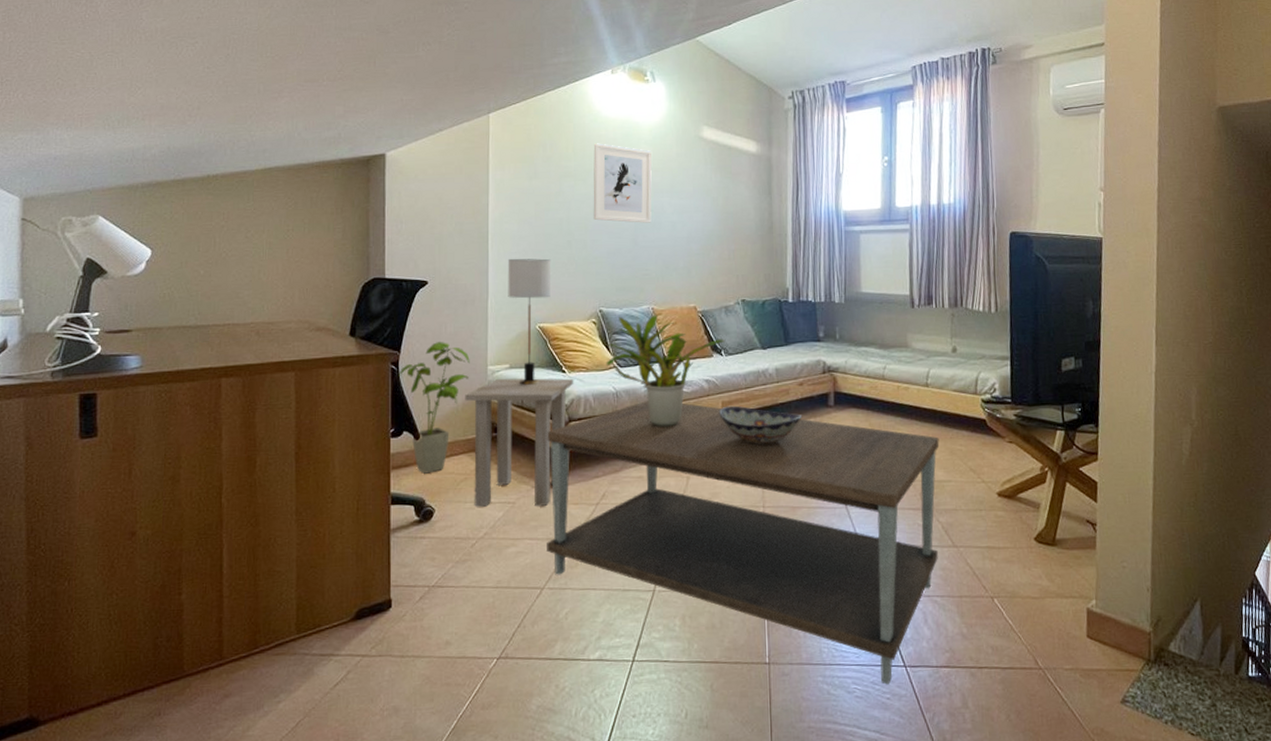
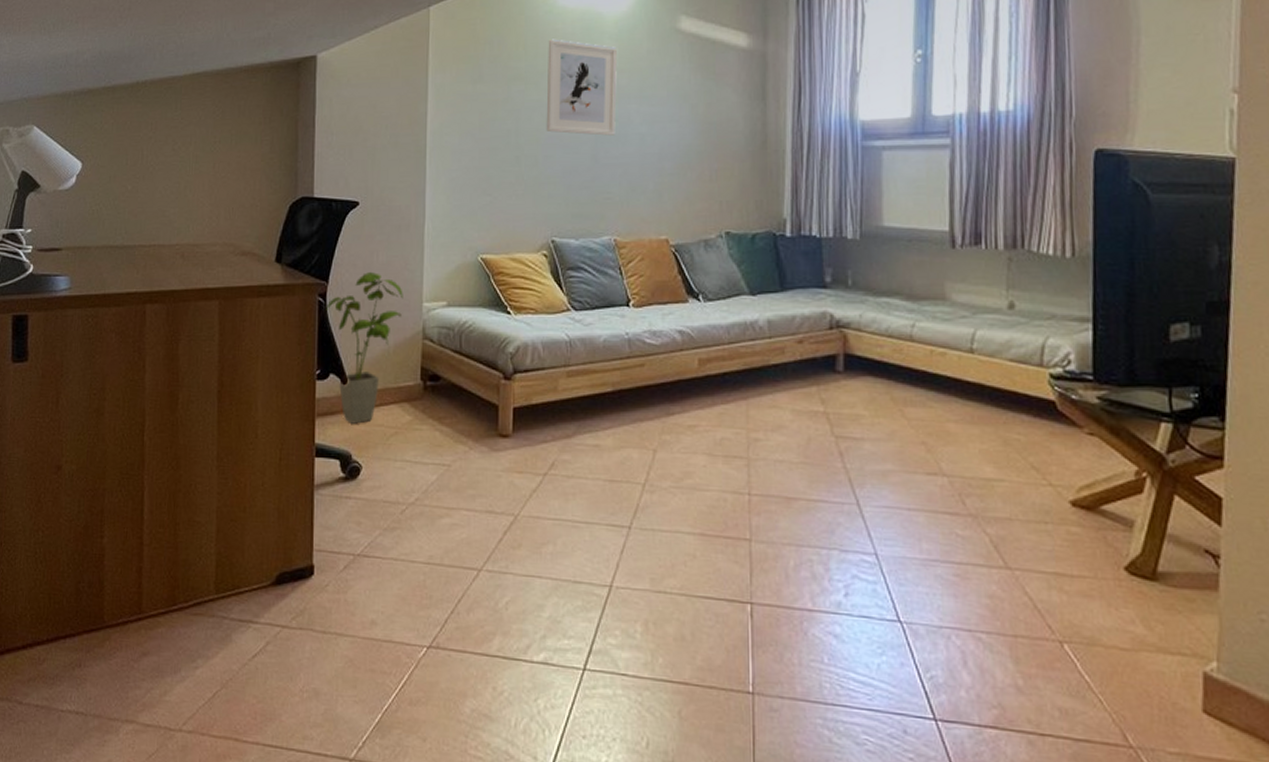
side table: present [465,378,574,507] -> none [397,317,521,472]
table lamp: present [507,258,551,385] -> none [447,176,497,327]
coffee table: present [547,401,940,685] -> none [486,353,988,741]
potted plant: present [606,315,725,427] -> none [558,248,703,387]
decorative bowl: present [719,405,803,445] -> none [695,364,802,417]

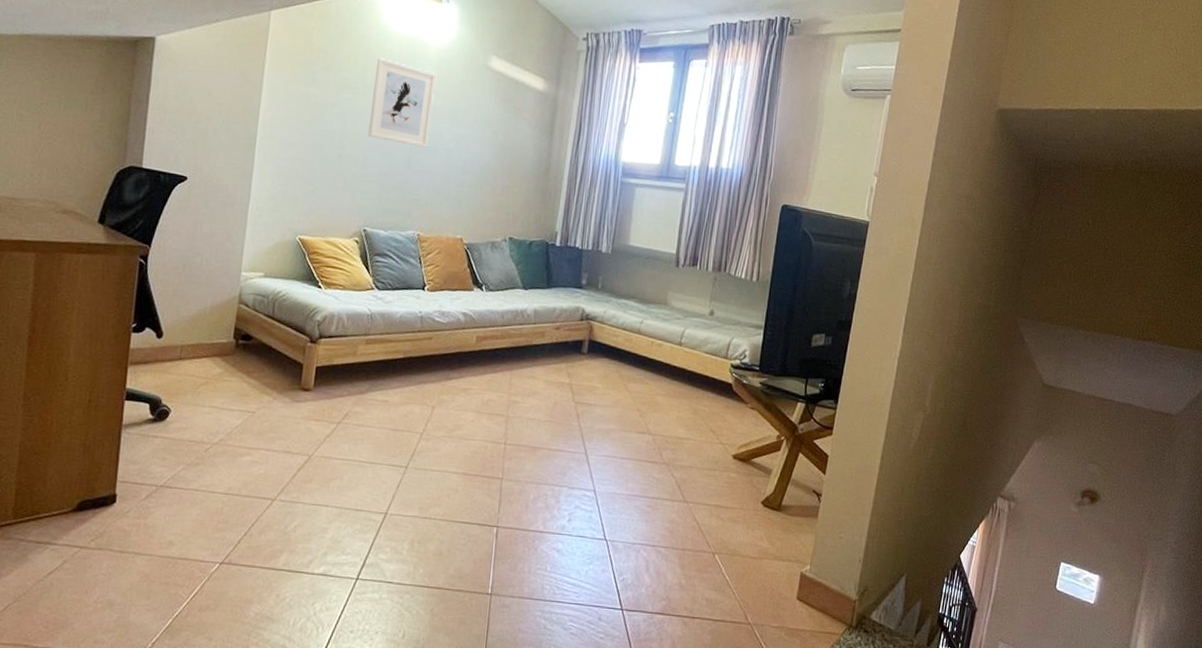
house plant: present [326,272,403,424] -> none [146,241,224,373]

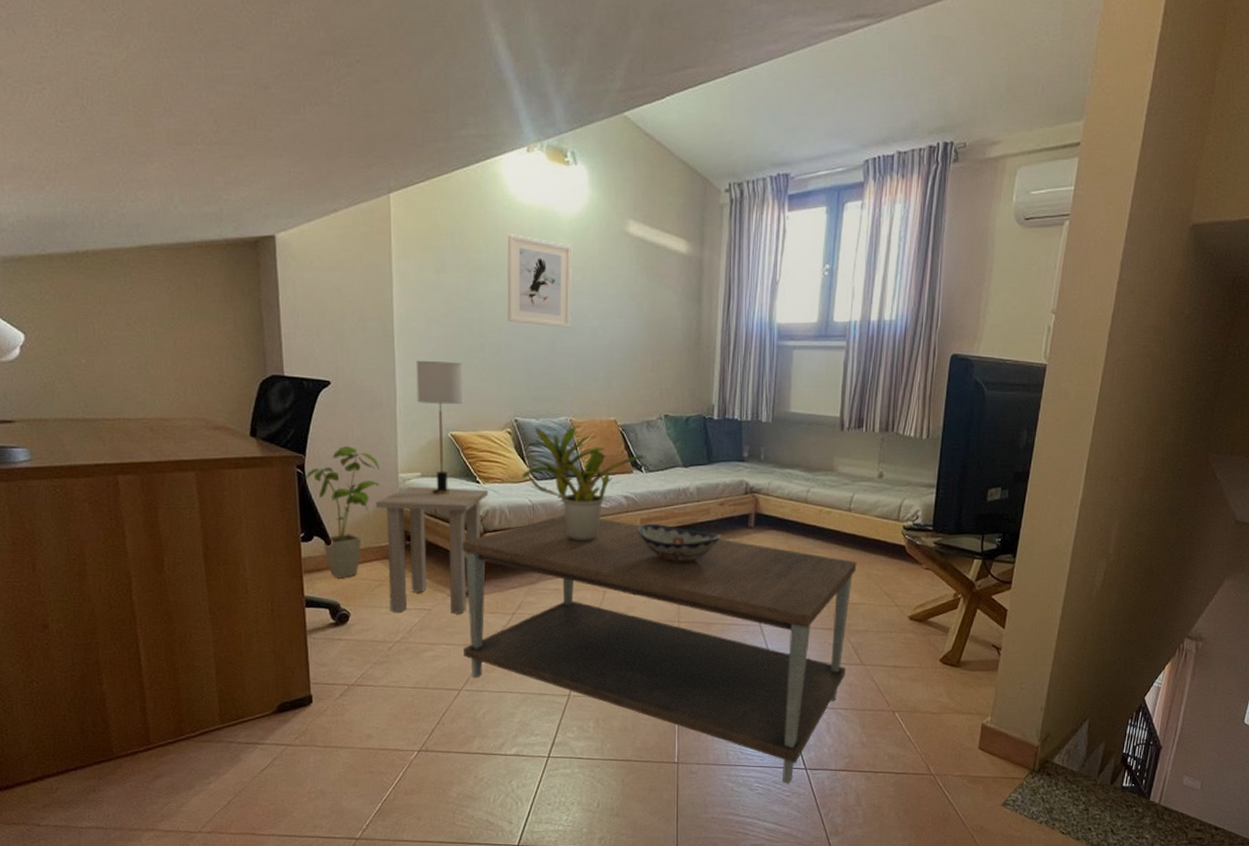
house plant: none [146,241,224,373] -> present [305,446,380,579]
side table: none [212,285,330,419] -> present [376,486,489,613]
table lamp: none [270,164,320,297] -> present [415,360,463,494]
coffee table: none [282,326,685,625] -> present [462,515,857,784]
potted plant: none [363,239,487,355] -> present [521,427,645,542]
decorative bowl: none [472,341,555,384] -> present [638,523,722,563]

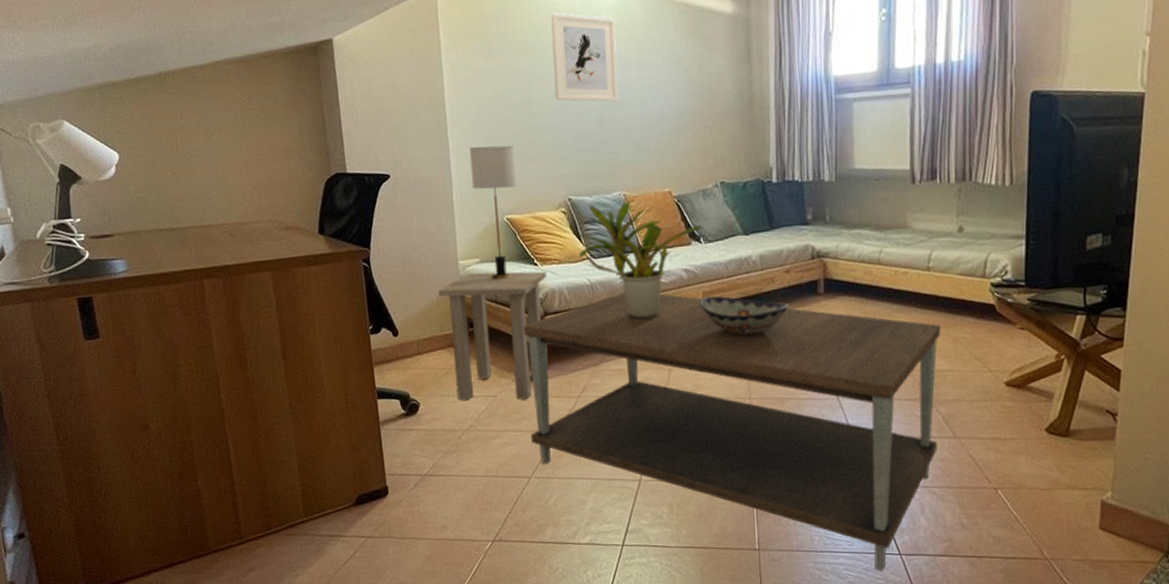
house plant: present [305,446,380,579] -> none [371,237,440,369]

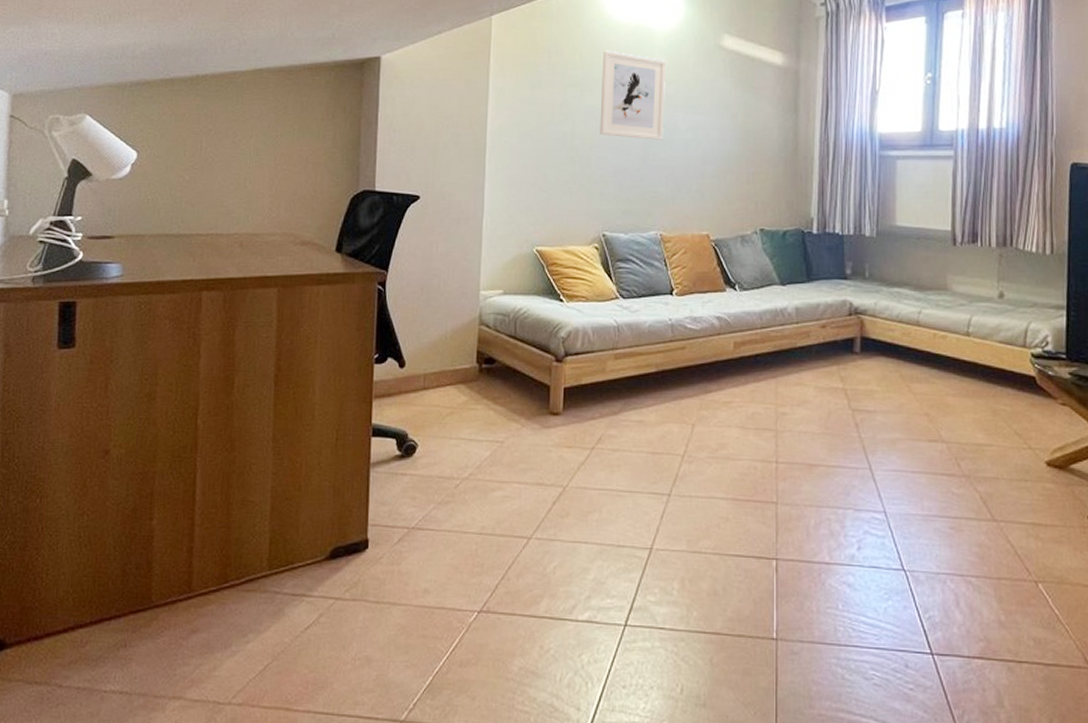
side table: present [438,271,547,401] -> none [454,304,572,447]
table lamp: present [469,146,516,279] -> none [504,174,552,313]
coffee table: present [523,293,941,571] -> none [536,337,980,673]
potted plant: present [578,201,703,320] -> none [607,242,739,367]
decorative bowl: present [700,295,790,336] -> none [730,347,824,393]

